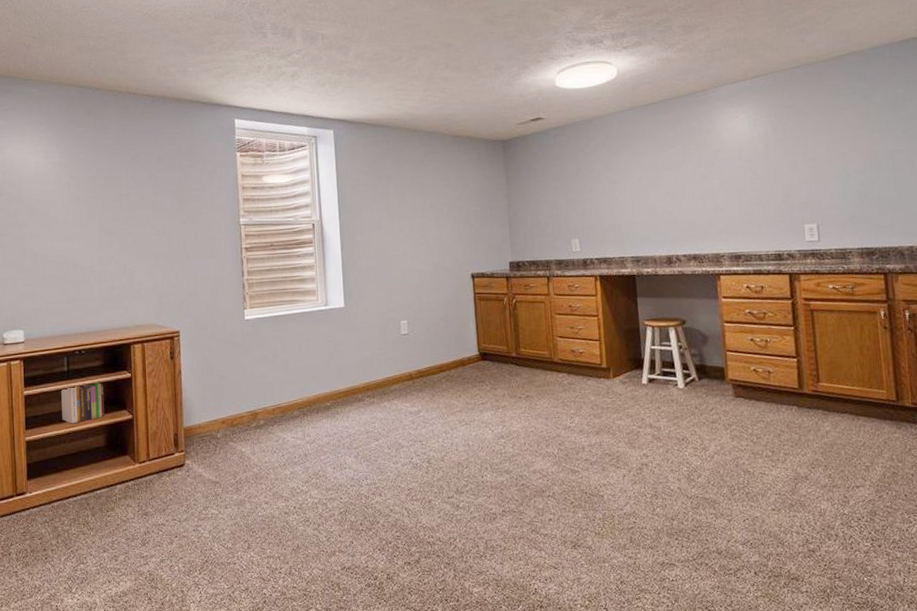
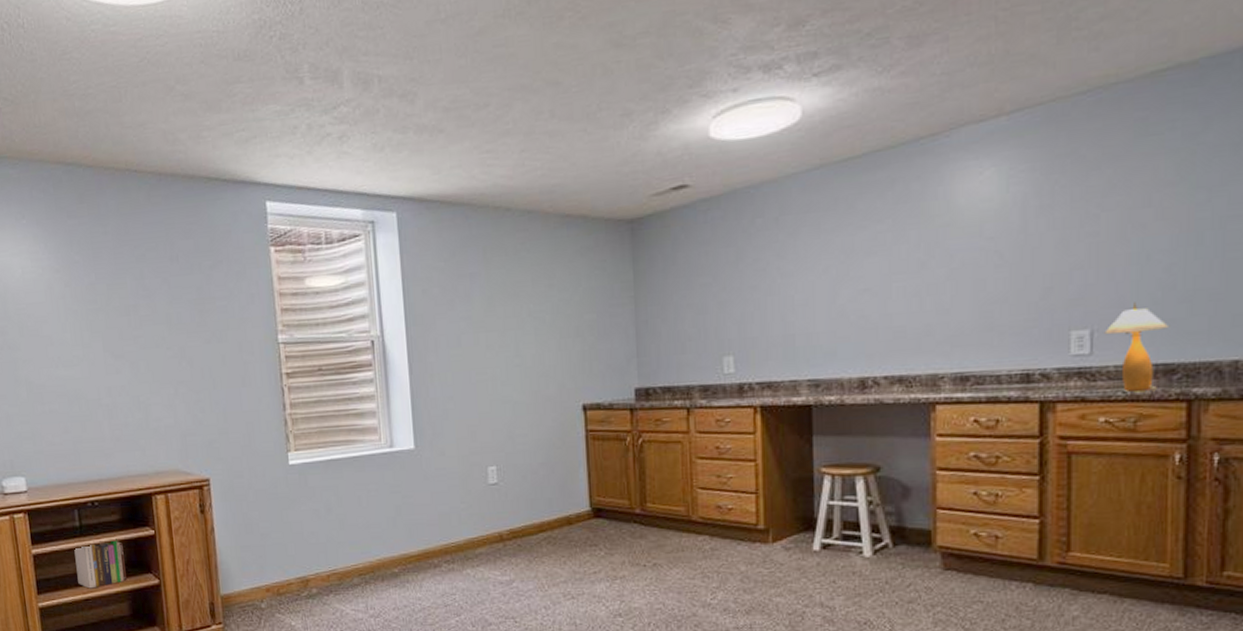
table lamp: none [826,206,867,267] -> present [1104,302,1170,392]

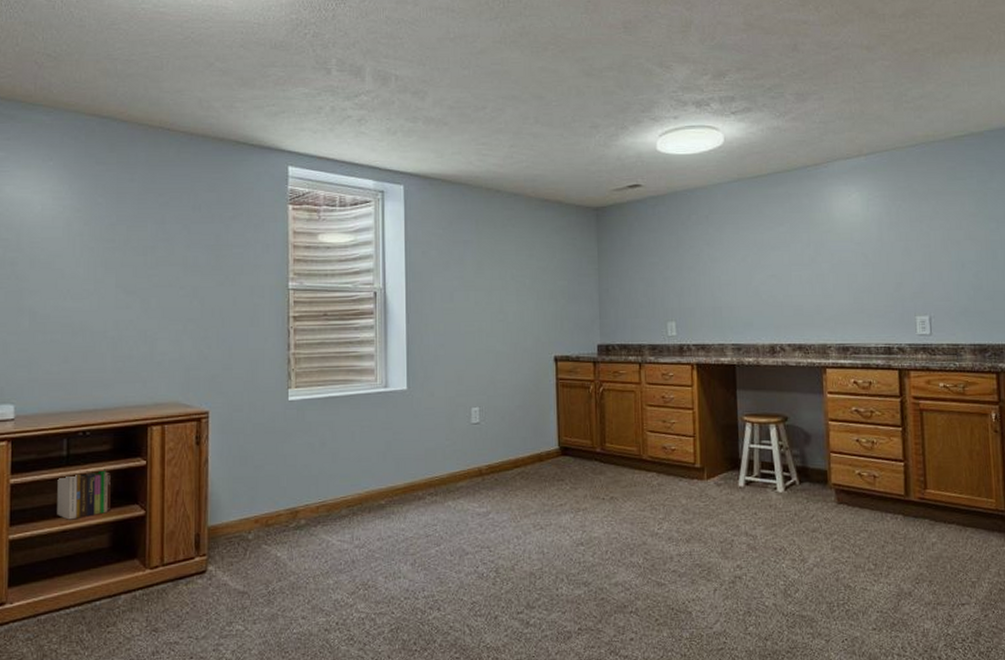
table lamp: present [1104,302,1170,392] -> none [938,297,981,364]

